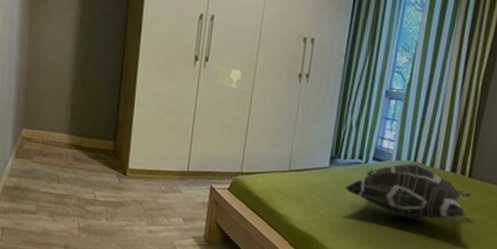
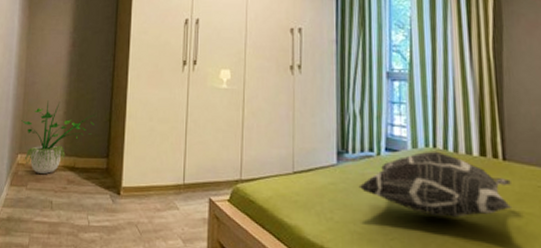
potted plant: none [25,79,105,150] -> present [21,100,97,174]

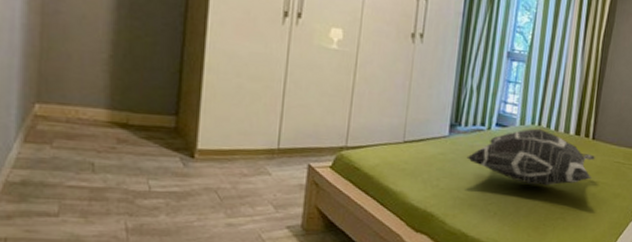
potted plant: present [21,100,97,174] -> none [38,38,161,130]

